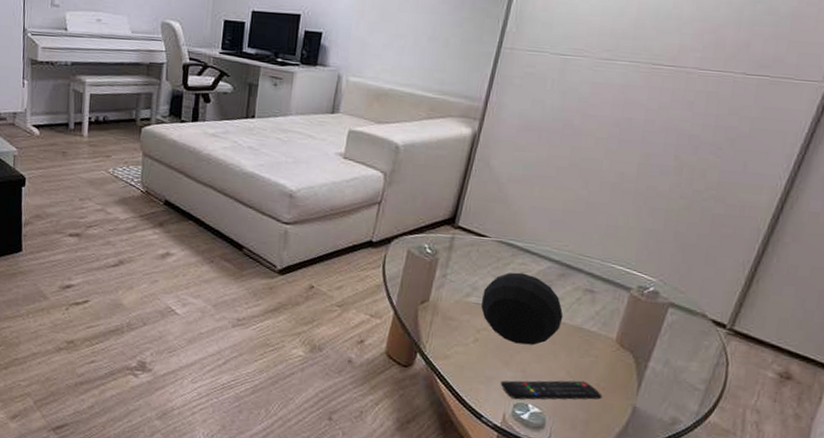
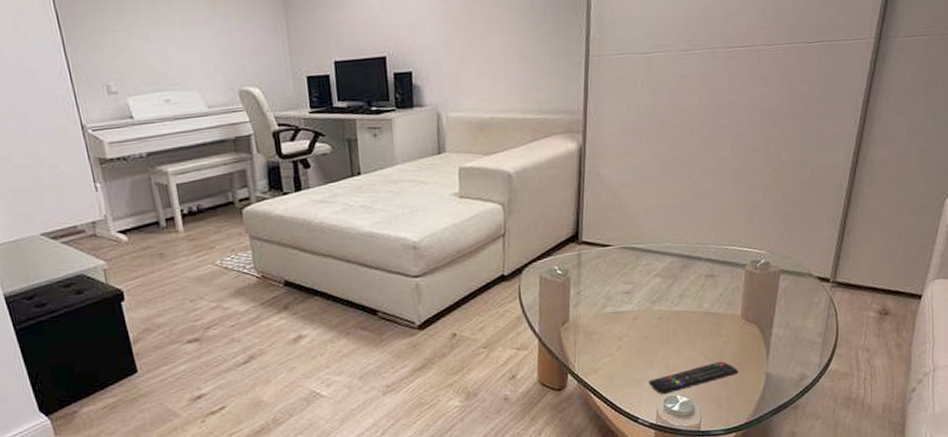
decorative orb: present [481,272,563,346] -> none [616,273,692,342]

